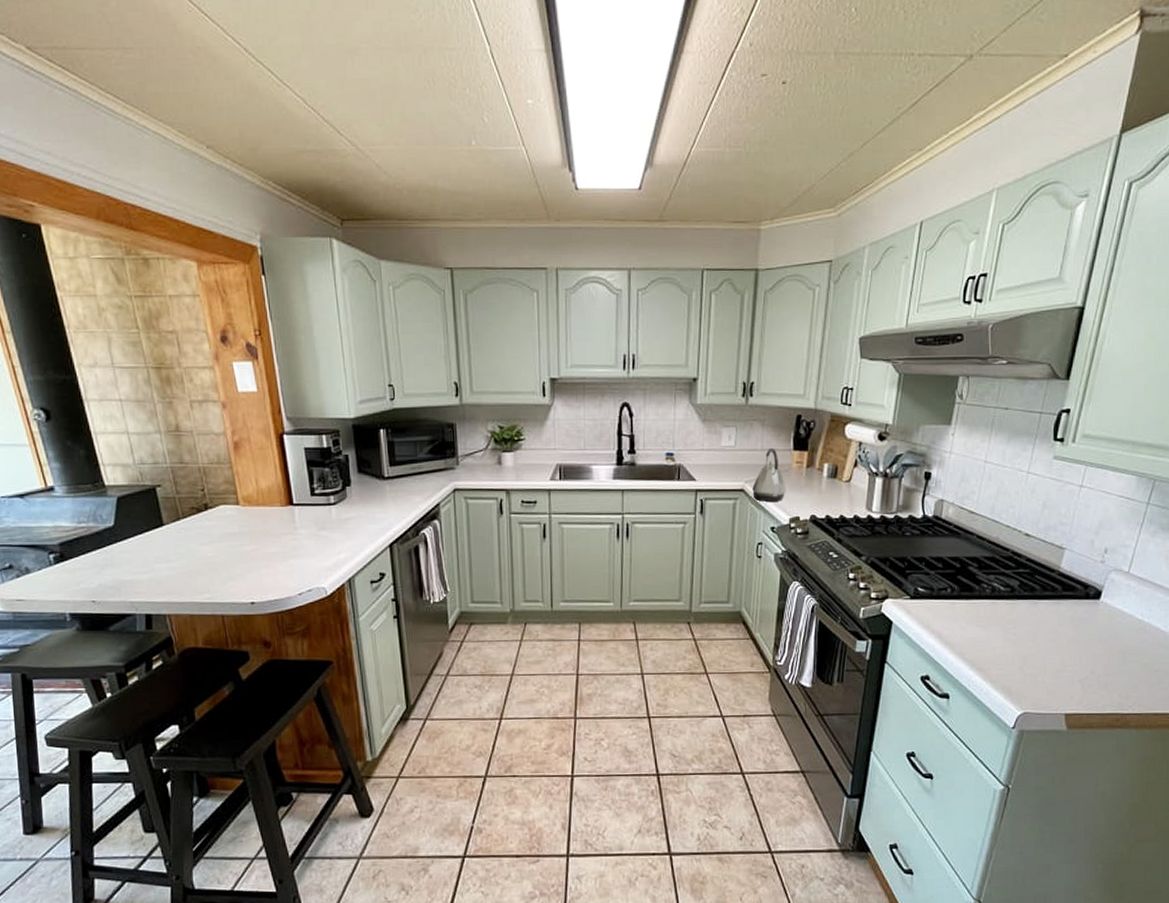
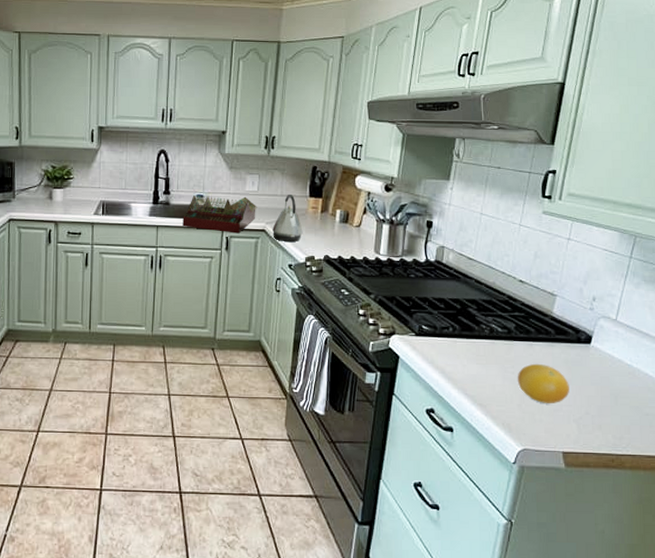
dish rack: none [651,452,735,495] -> present [183,195,257,234]
fruit: none [1019,622,1075,664] -> present [517,363,569,403]

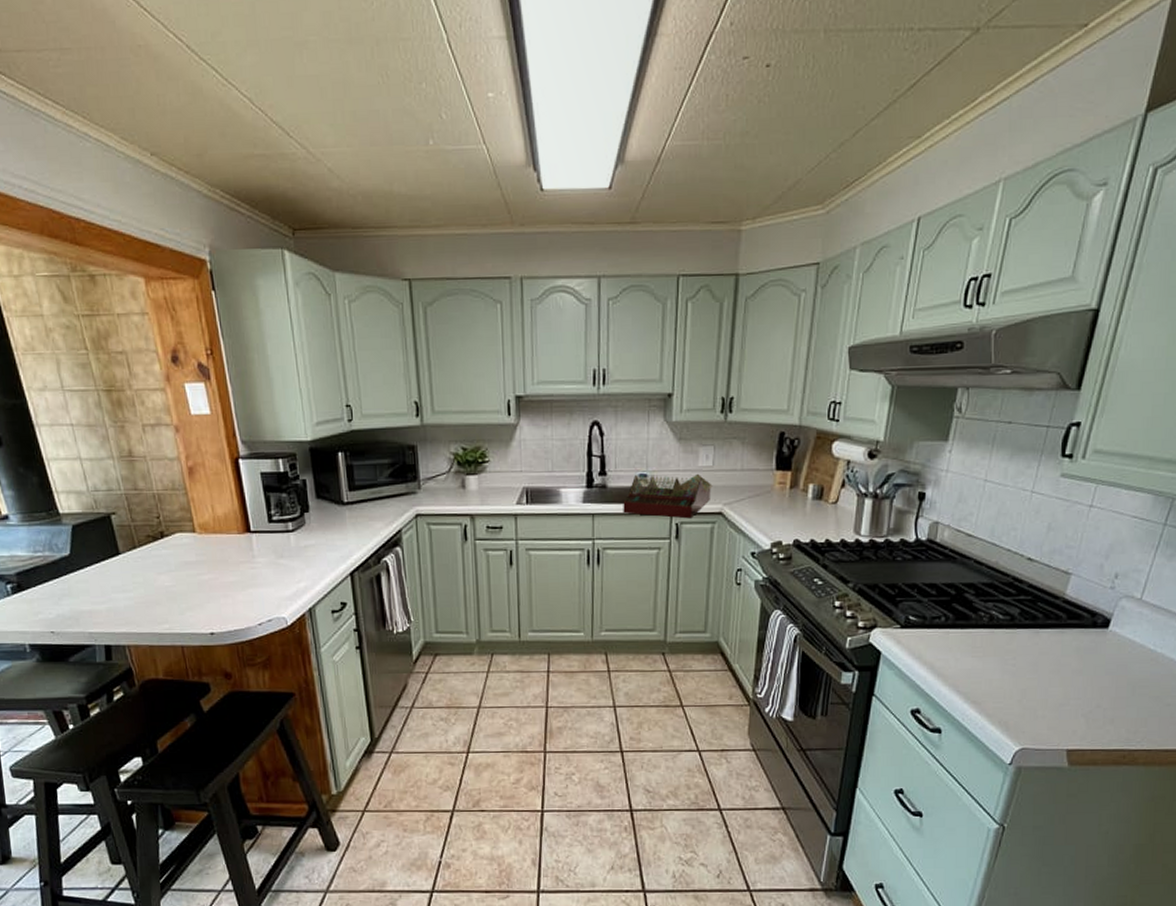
kettle: present [272,195,303,242] -> none [731,468,768,525]
fruit: present [517,363,569,403] -> none [1018,653,1080,697]

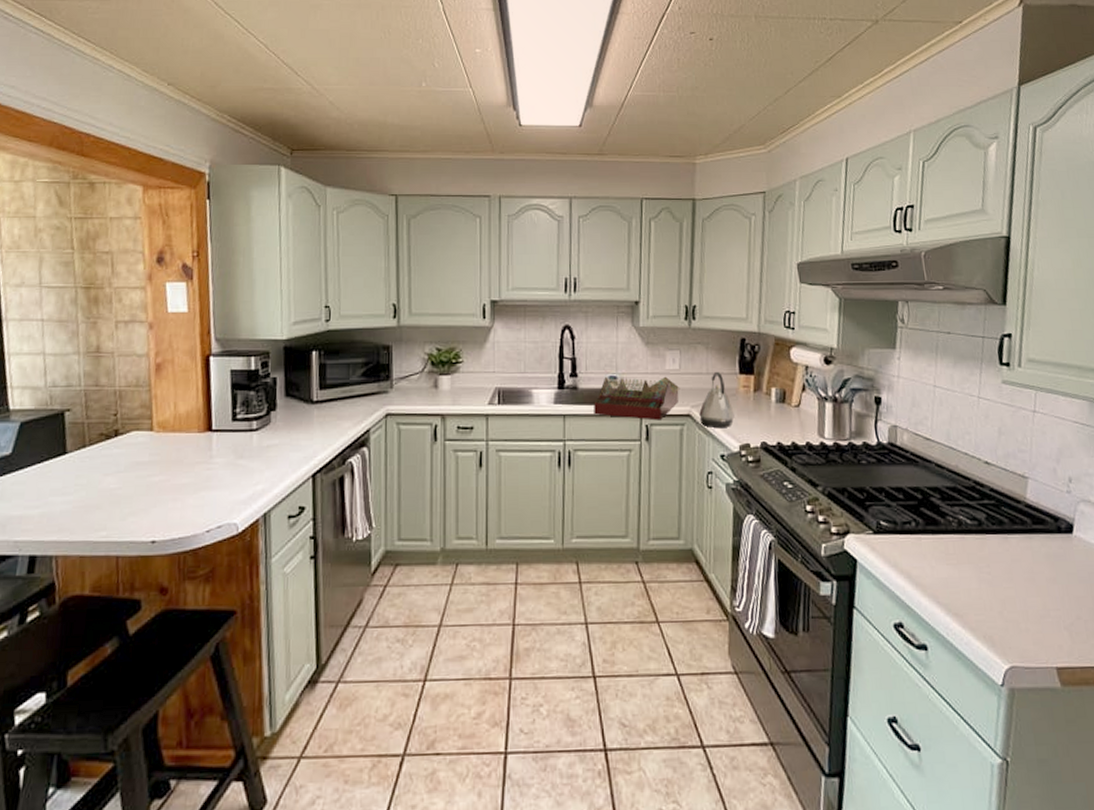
kettle: none [731,468,768,525] -> present [699,372,735,427]

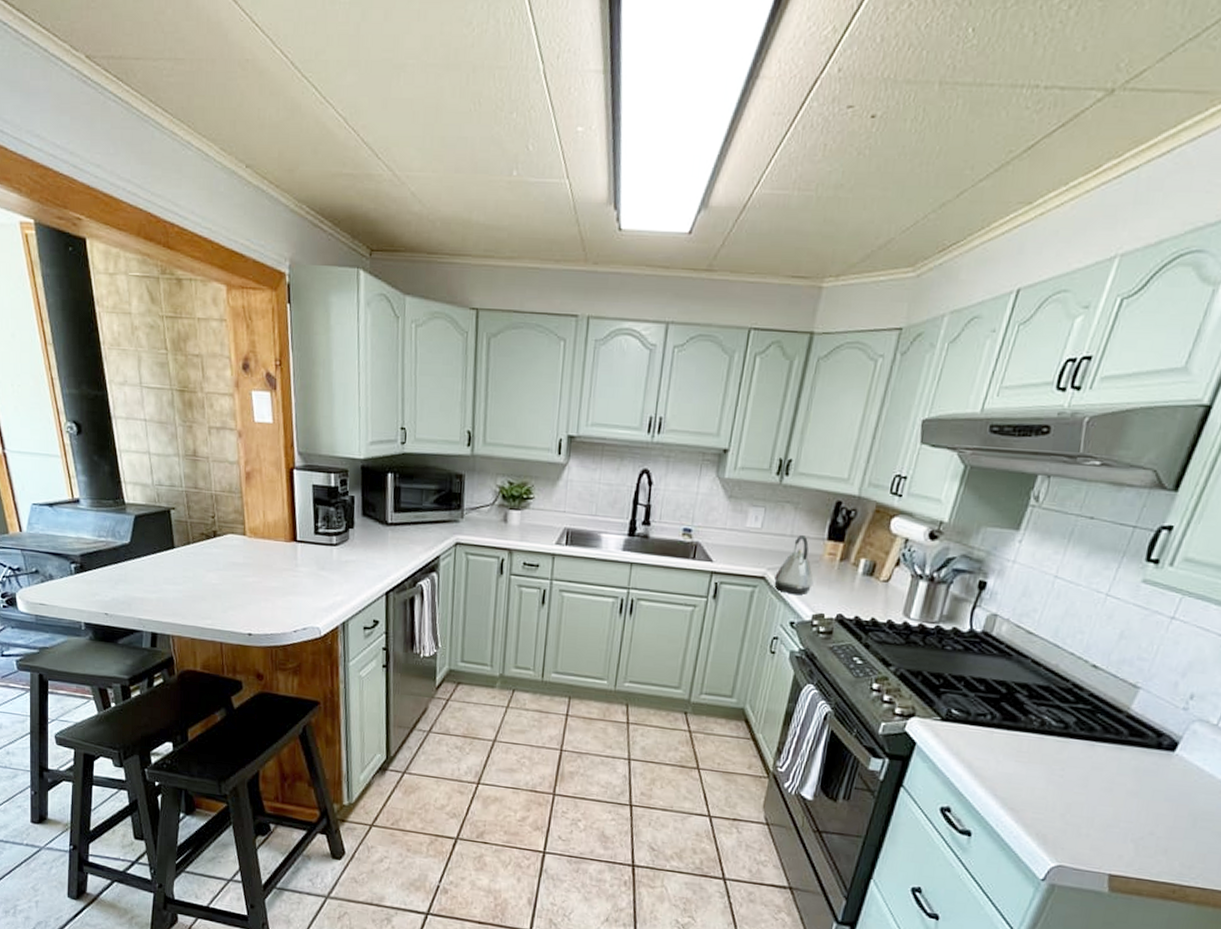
dish rack: present [594,376,680,421] -> none [662,529,759,580]

